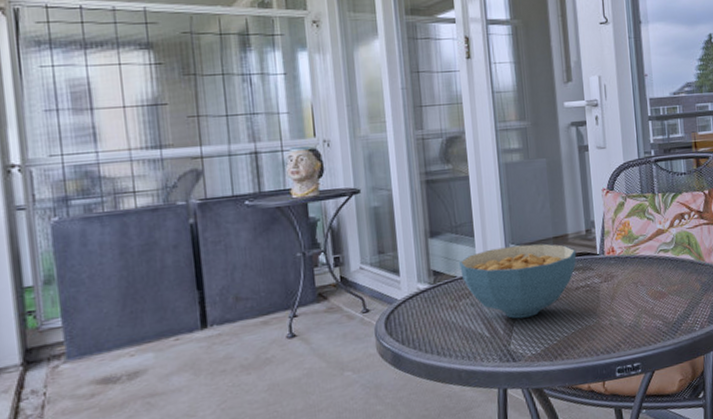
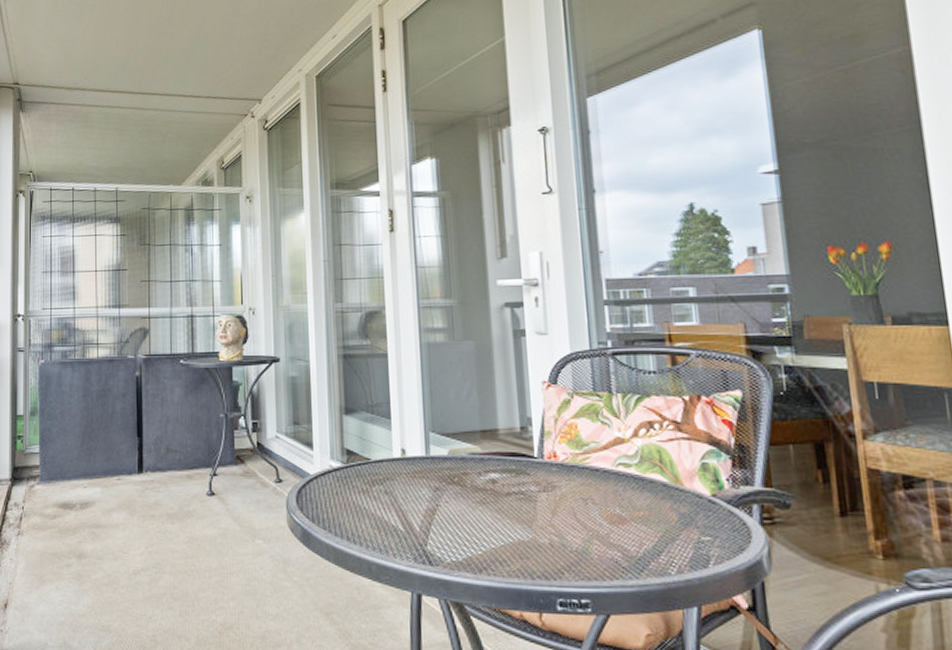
cereal bowl: present [459,243,577,319] -> none [374,434,509,518]

